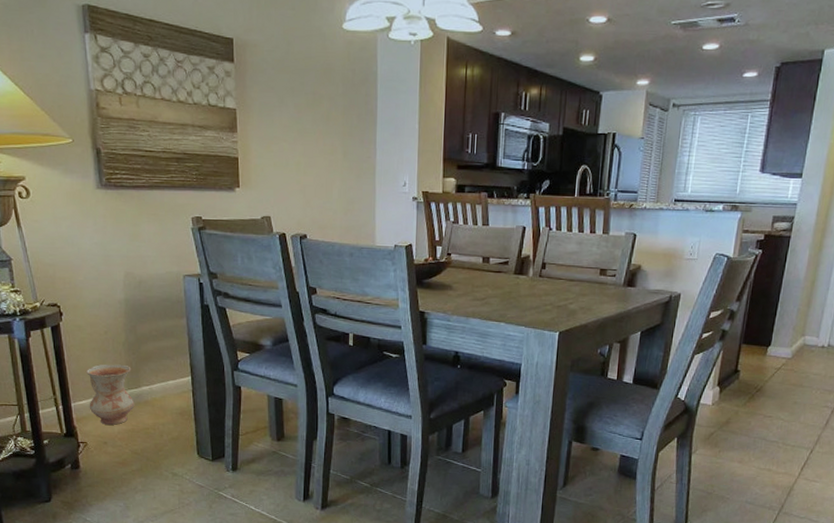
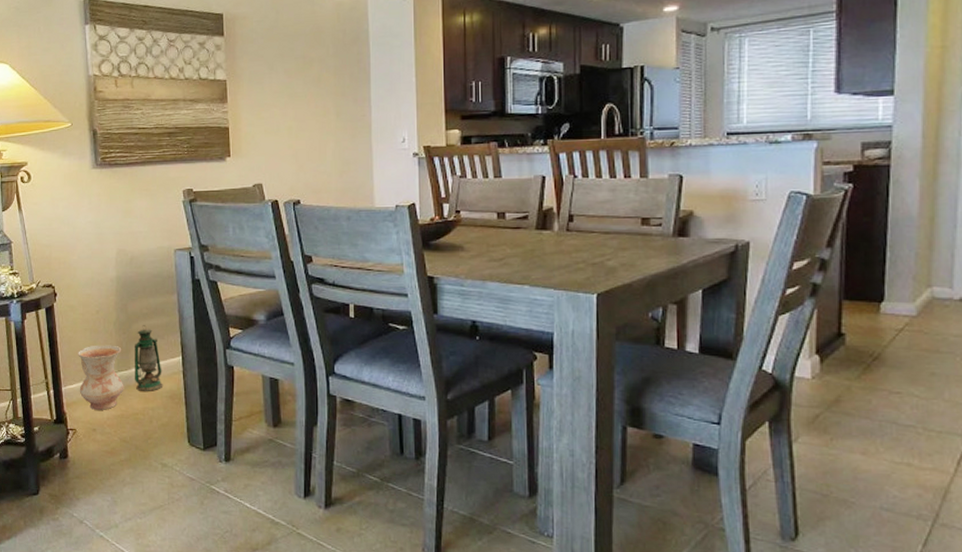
lantern: none [143,346,172,408] -> present [134,325,162,391]

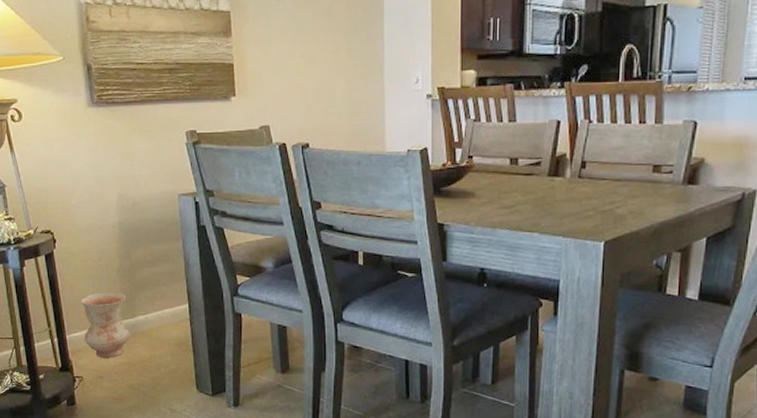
lantern: present [134,325,162,391] -> none [139,272,169,339]

